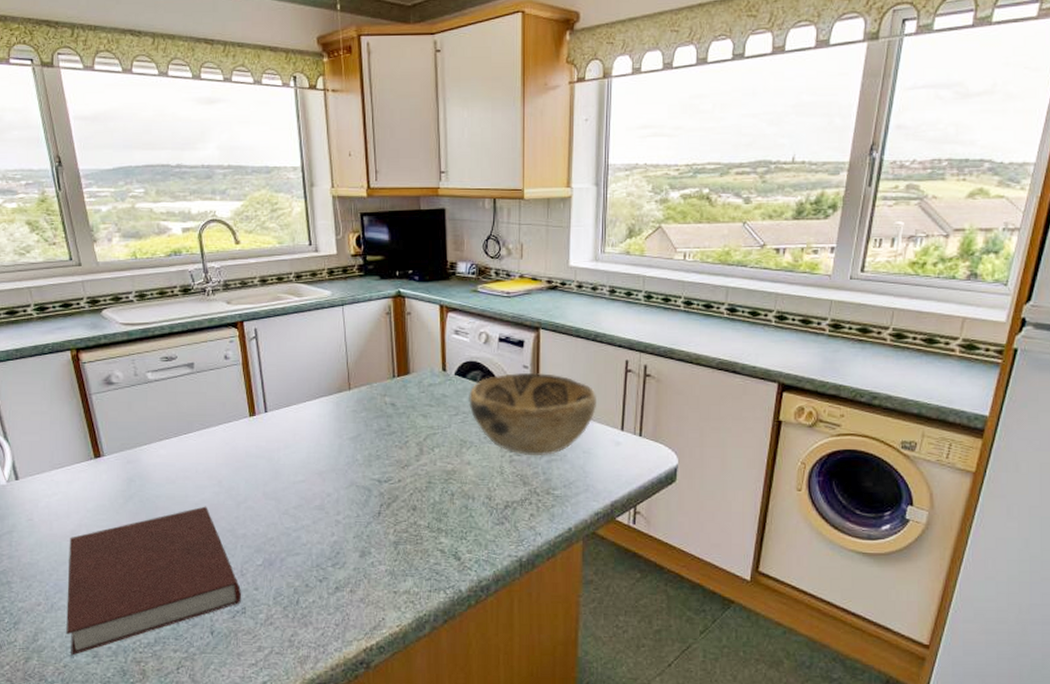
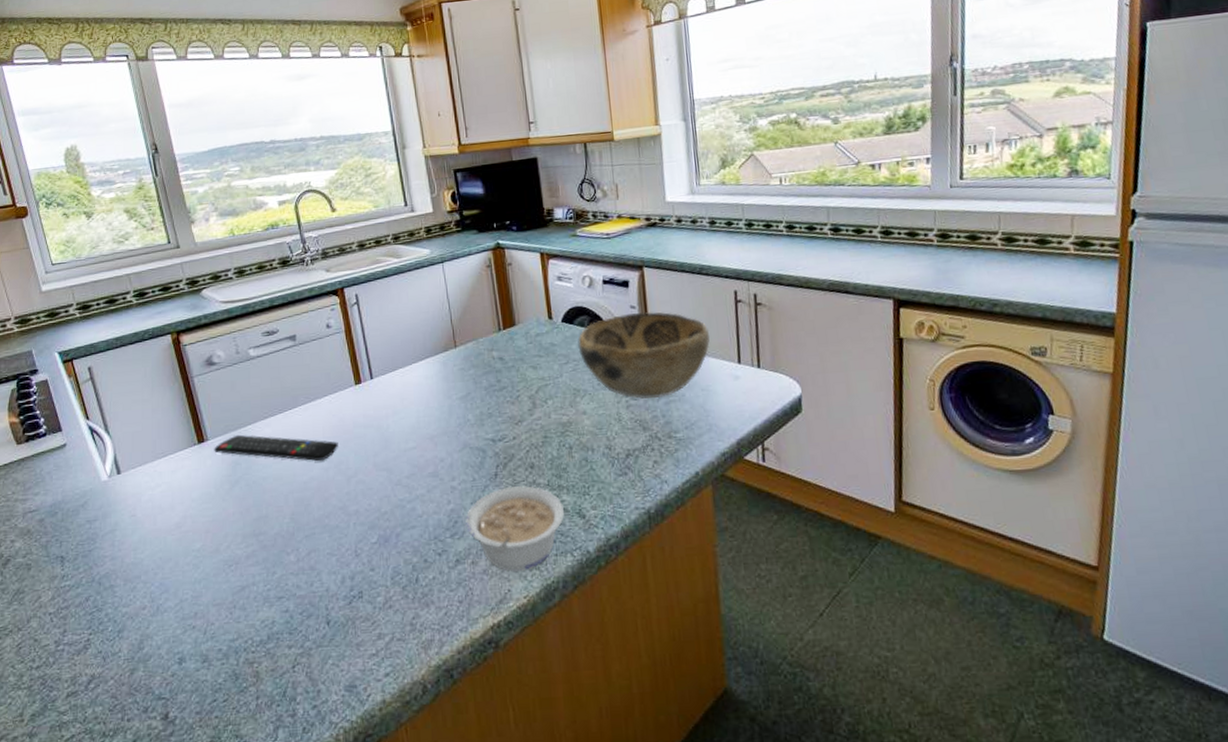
notebook: present [66,506,241,656] -> none [173,484,357,663]
remote control: none [110,453,230,485] -> present [214,434,338,461]
legume: none [347,524,442,602] -> present [465,485,565,571]

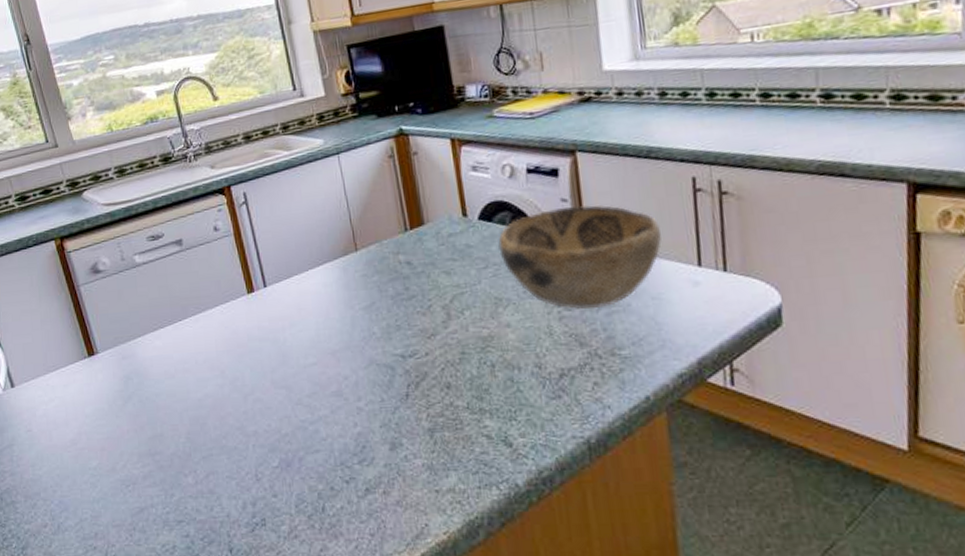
remote control: present [214,434,338,461] -> none [104,347,233,377]
legume: present [465,485,565,571] -> none [374,408,489,504]

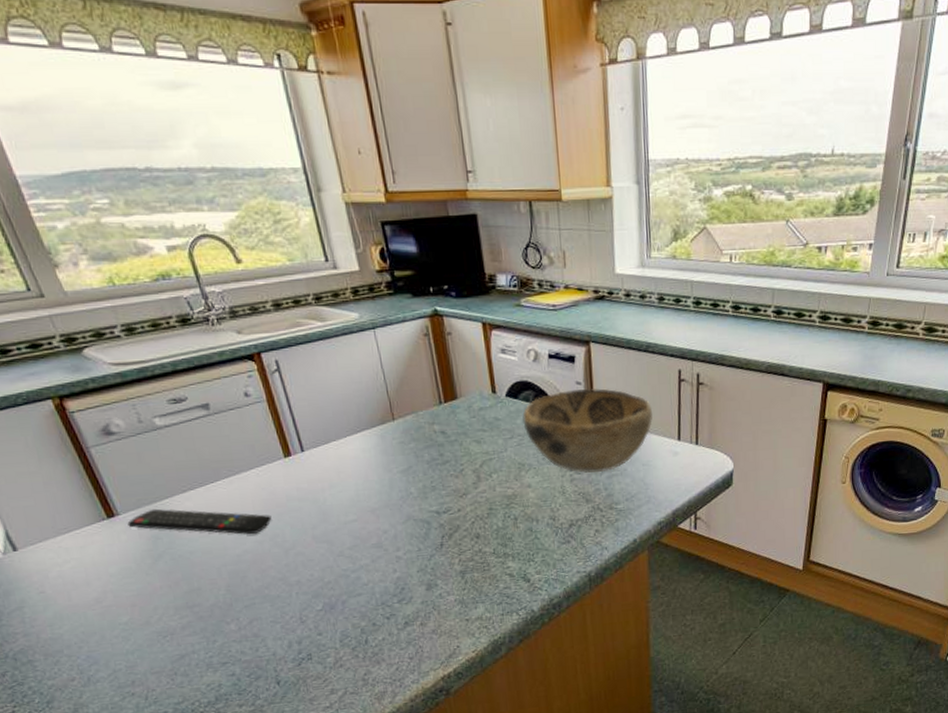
remote control: none [104,347,233,377] -> present [127,508,272,534]

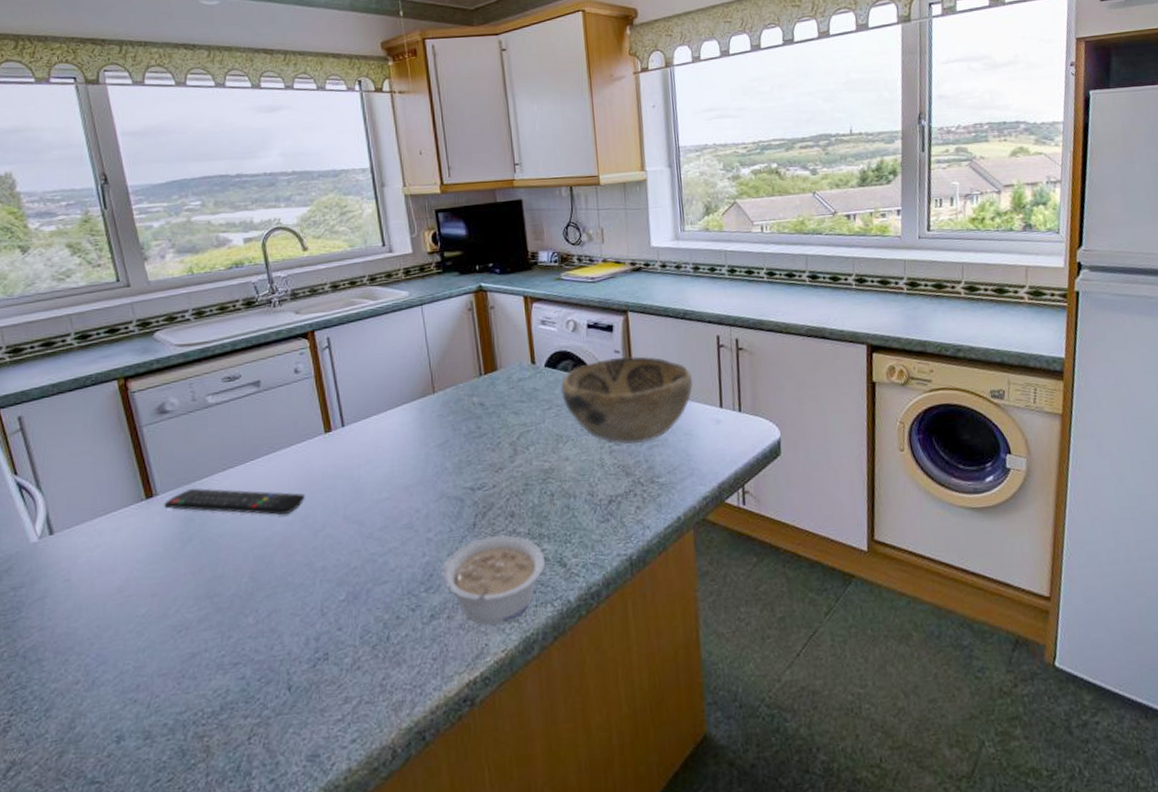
legume: none [412,554,511,630] -> present [441,535,546,625]

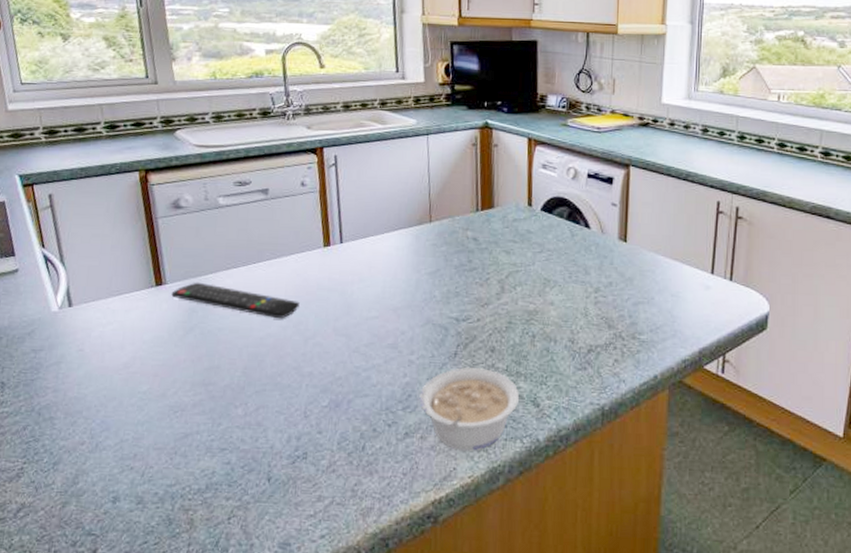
decorative bowl: present [561,356,693,444] -> none [554,210,686,299]

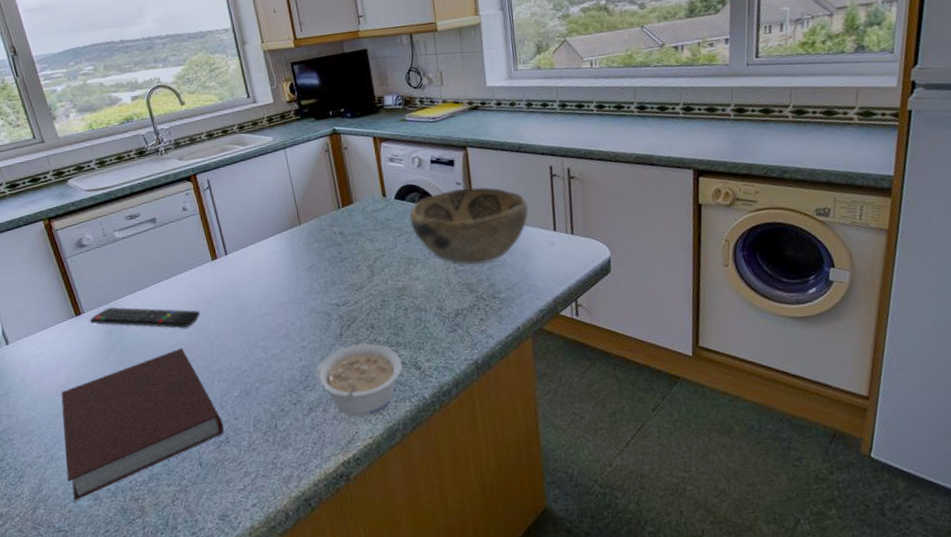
notebook: none [110,341,303,501] -> present [61,347,224,501]
decorative bowl: none [554,210,686,299] -> present [409,187,528,265]

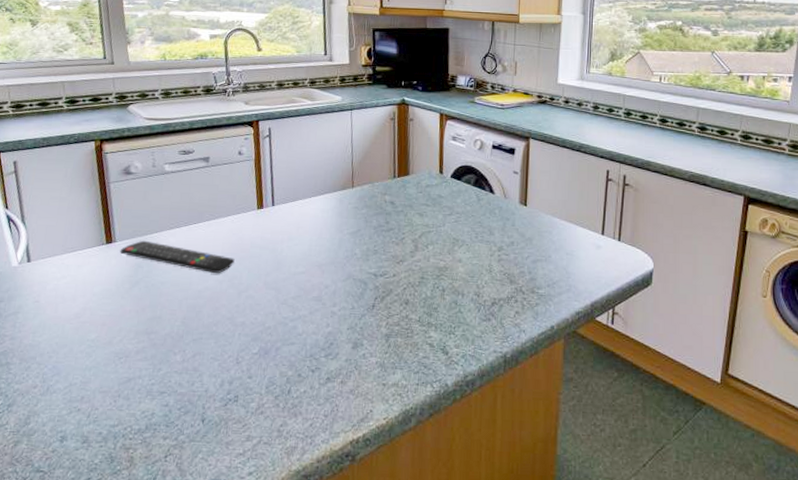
notebook: present [61,347,224,501] -> none [59,293,235,441]
legume: present [316,343,403,417] -> none [340,317,431,395]
decorative bowl: present [409,187,528,265] -> none [462,177,579,257]

